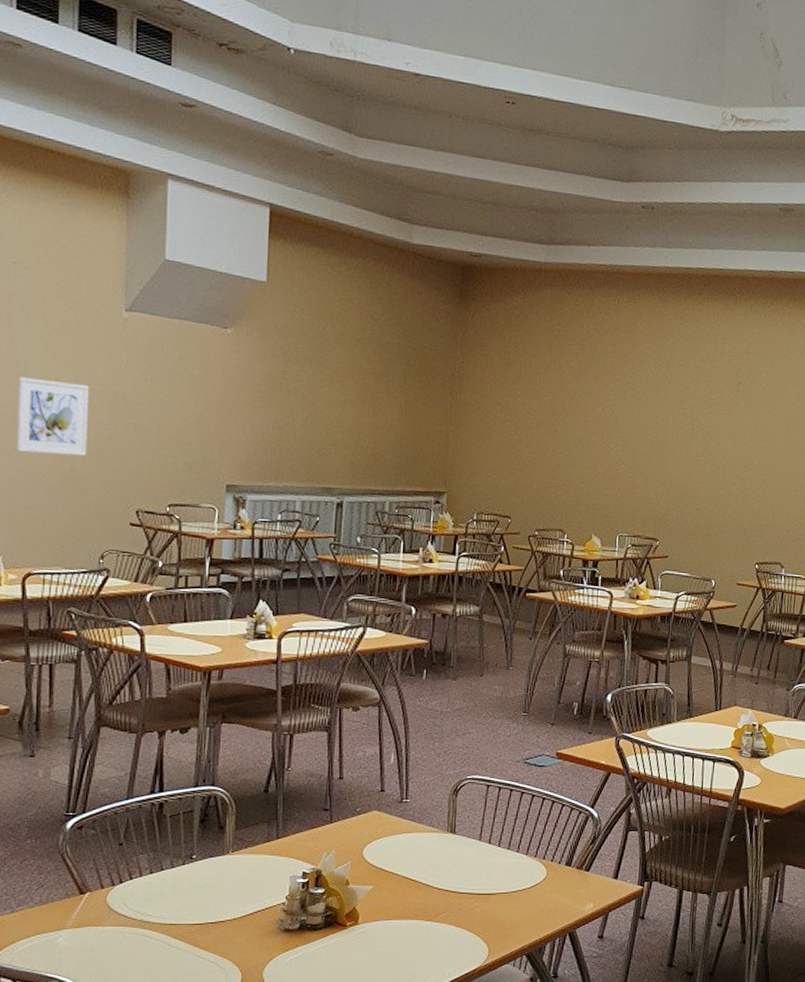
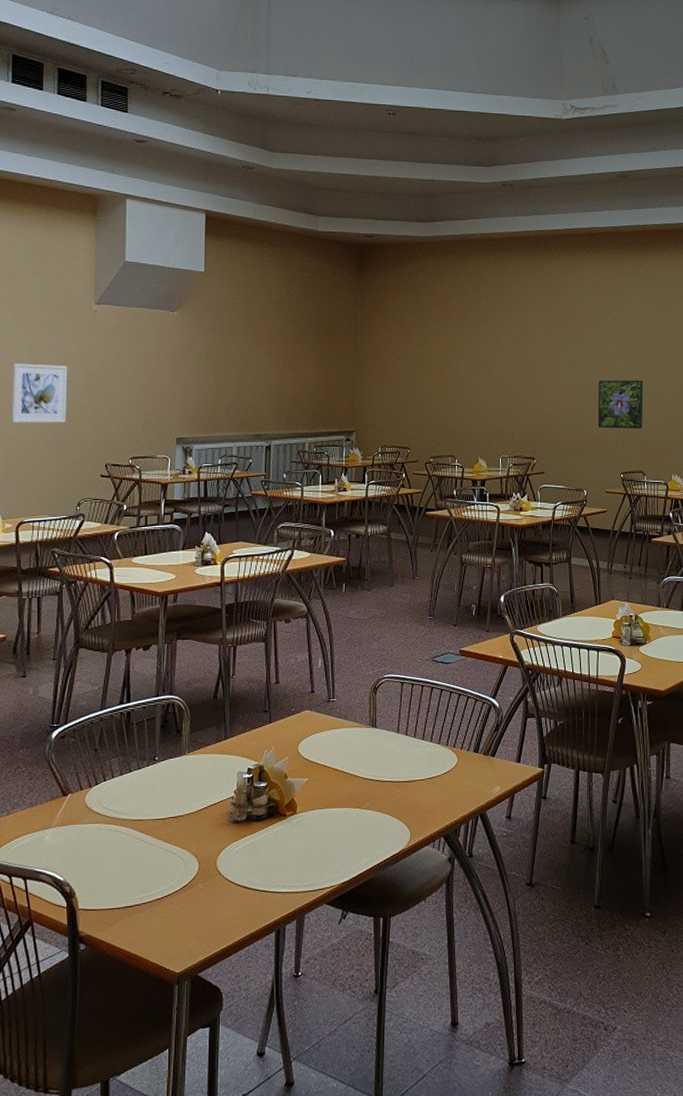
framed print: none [733,454,790,514] -> present [597,380,643,429]

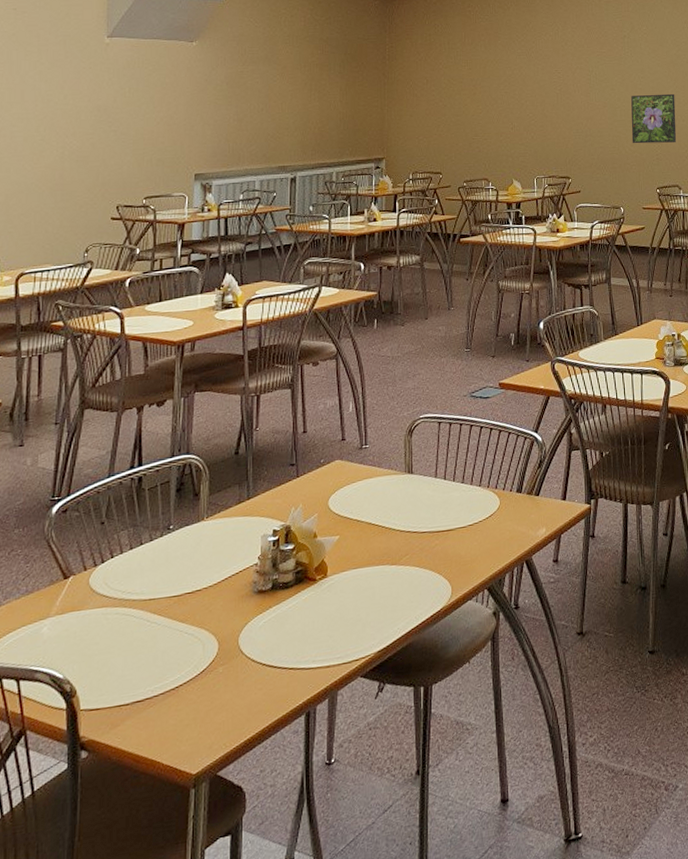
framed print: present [11,363,68,423] -> none [12,102,77,166]

